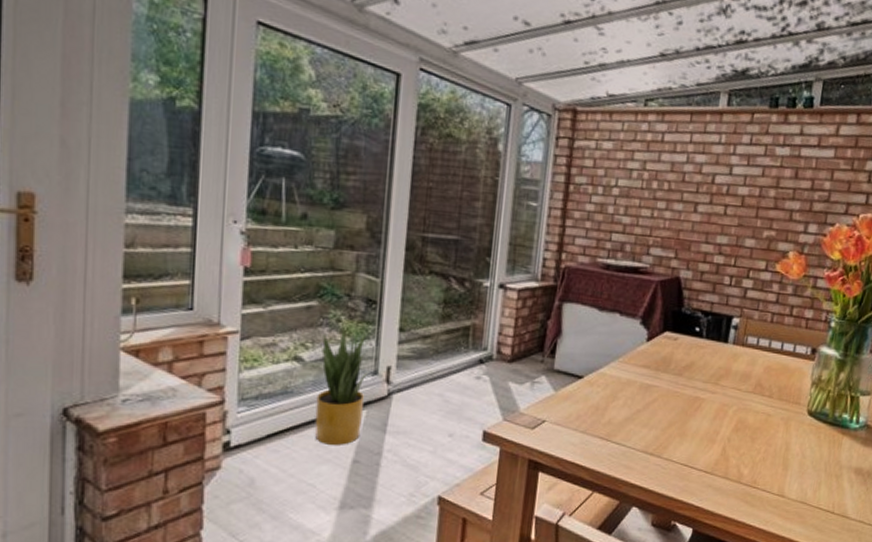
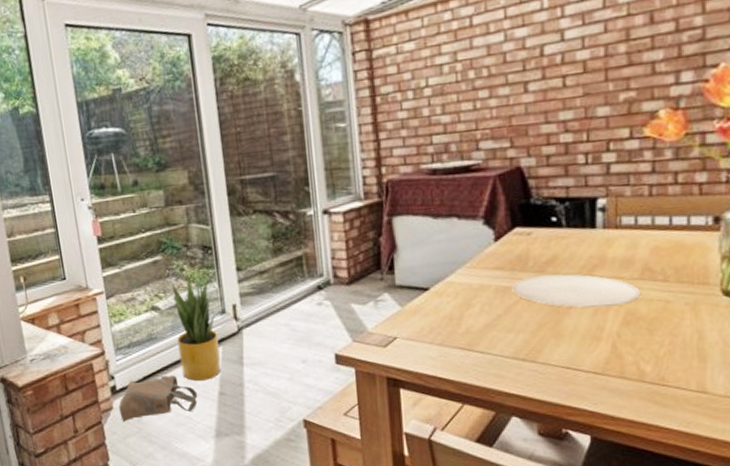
tote bag: none [228,436,328,485] -> present [119,375,198,422]
plate: none [653,378,751,415] -> present [512,274,640,309]

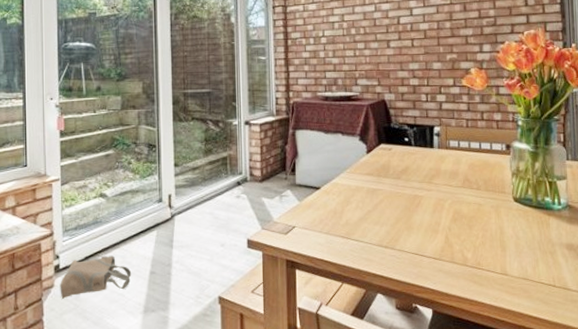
planter: present [169,277,221,381] -> none [117,170,155,261]
plate: present [512,274,640,309] -> none [378,181,463,208]

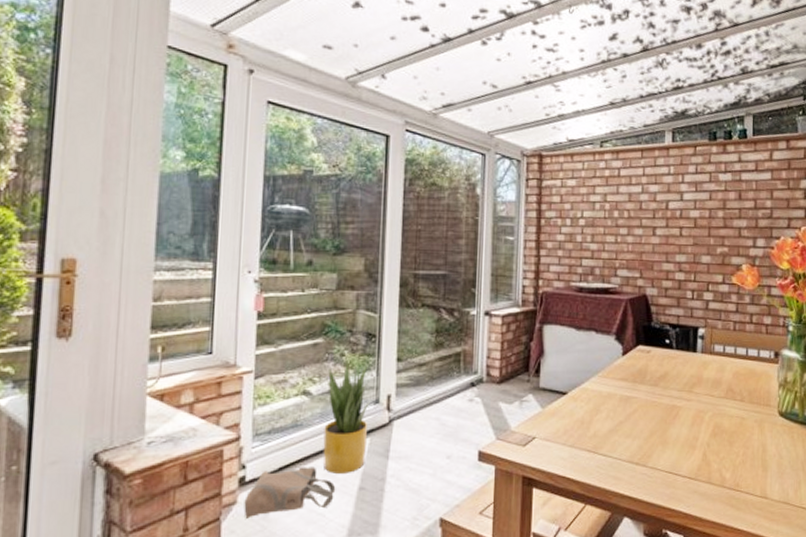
planter: none [117,170,155,261] -> present [323,364,371,474]

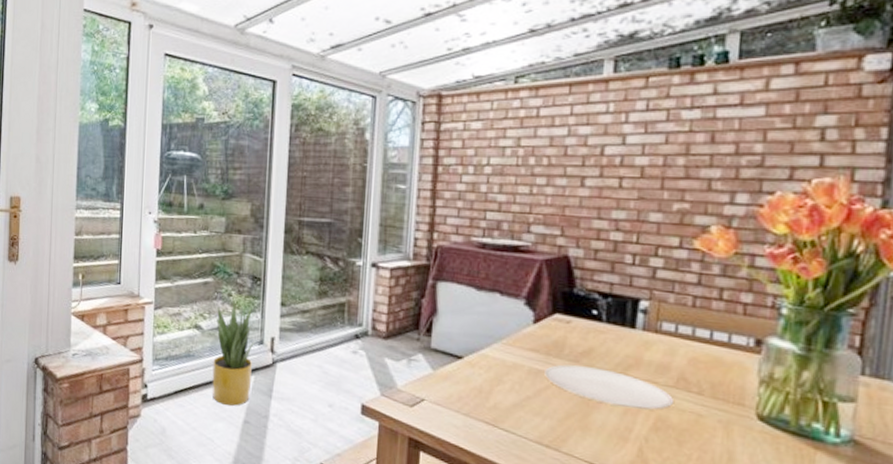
tote bag: present [244,467,336,519] -> none [146,392,223,435]
plate: none [632,389,725,420] -> present [544,364,673,411]

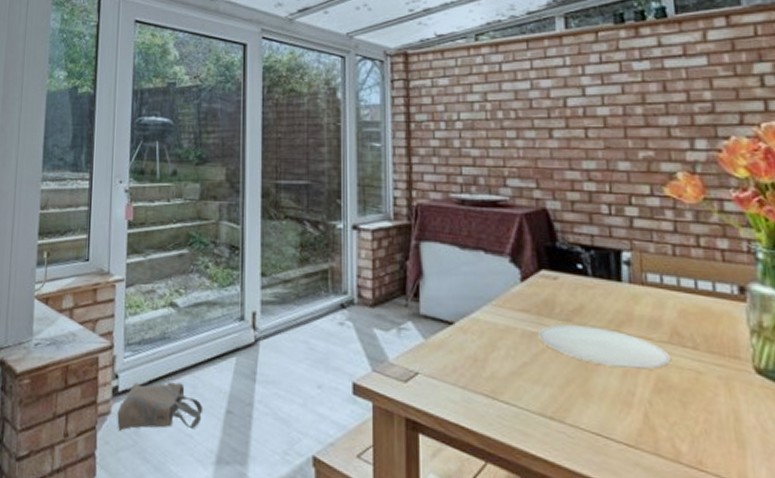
tote bag: none [146,392,223,435] -> present [117,382,203,431]
planter: present [212,304,256,406] -> none [190,276,236,394]

